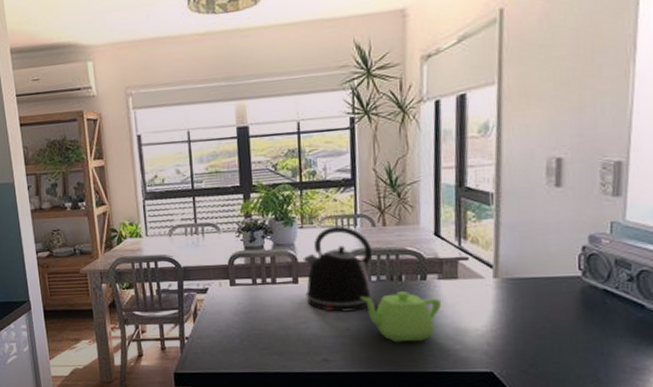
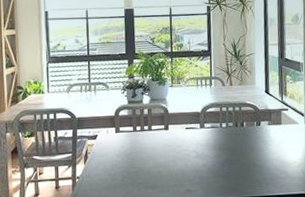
kettle: present [302,225,376,312] -> none [172,85,226,152]
teapot: present [361,290,442,343] -> none [215,134,271,174]

